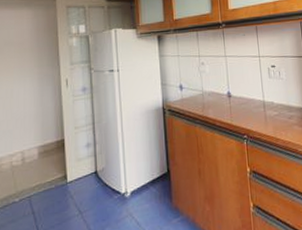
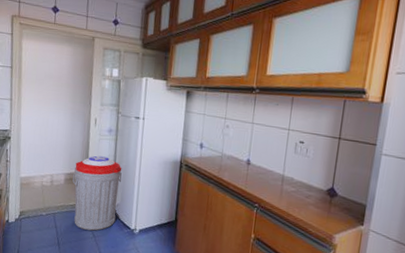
trash can: none [48,118,104,208] -> present [72,155,122,231]

